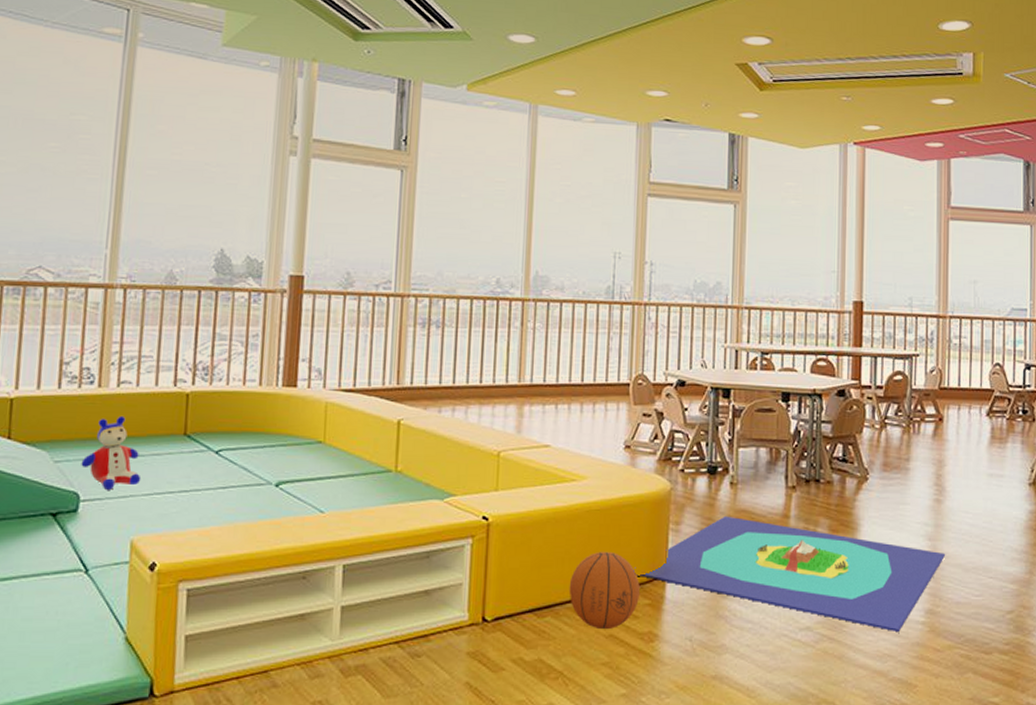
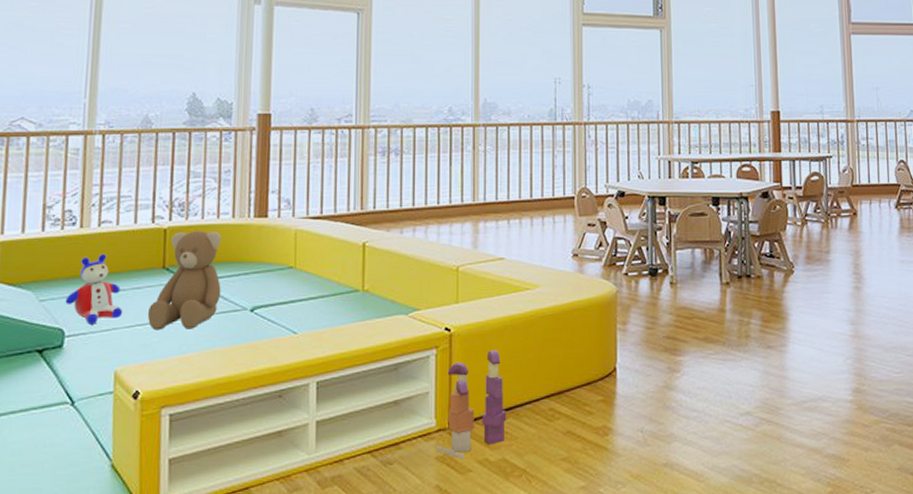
teddy bear: none [166,397,248,501] -> present [147,230,222,331]
toy blocks: none [468,543,545,658] -> present [437,350,507,460]
basketball: present [569,551,641,630] -> none [528,353,594,427]
play mat: present [633,515,946,633] -> none [586,313,868,412]

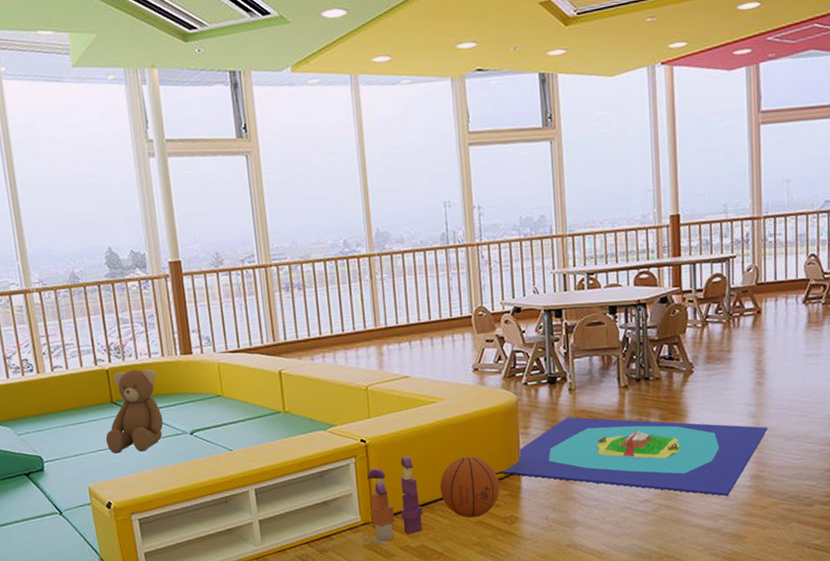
stuffed animal: present [65,253,123,324] -> none [38,393,86,452]
basketball: none [528,353,594,427] -> present [439,456,500,518]
play mat: none [586,313,868,412] -> present [492,417,768,496]

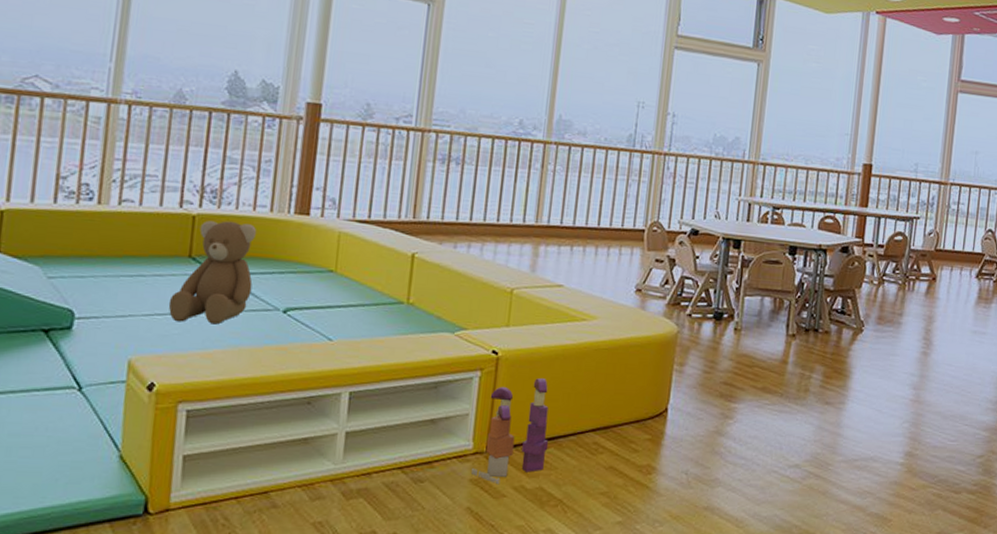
basketball: present [439,456,500,518] -> none [572,388,642,462]
play mat: present [492,417,768,496] -> none [636,359,928,472]

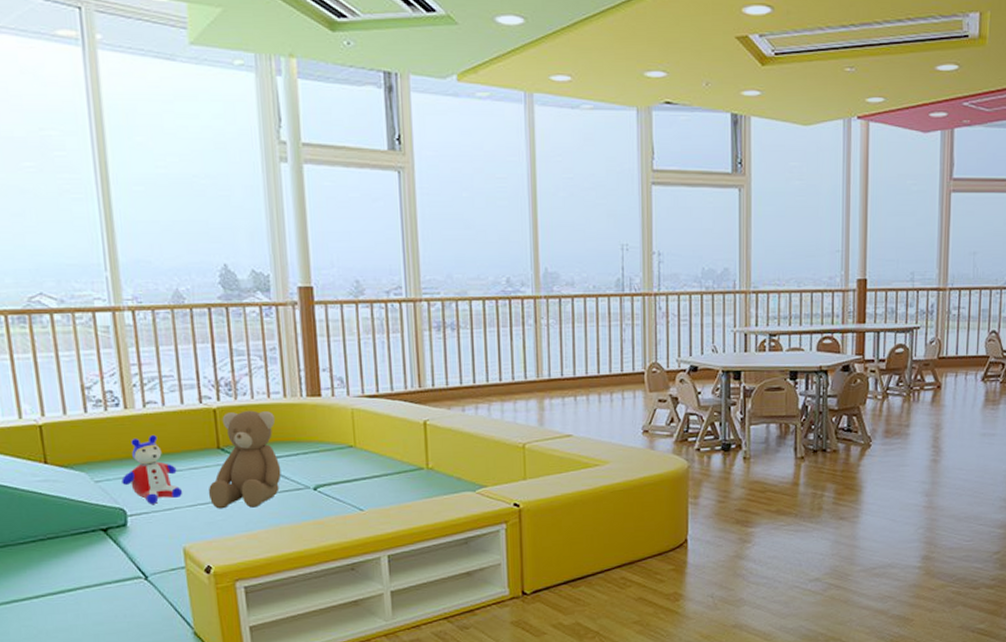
stuffed animal: none [77,234,142,309] -> present [121,434,183,504]
toy blocks: present [471,378,549,485] -> none [511,524,579,624]

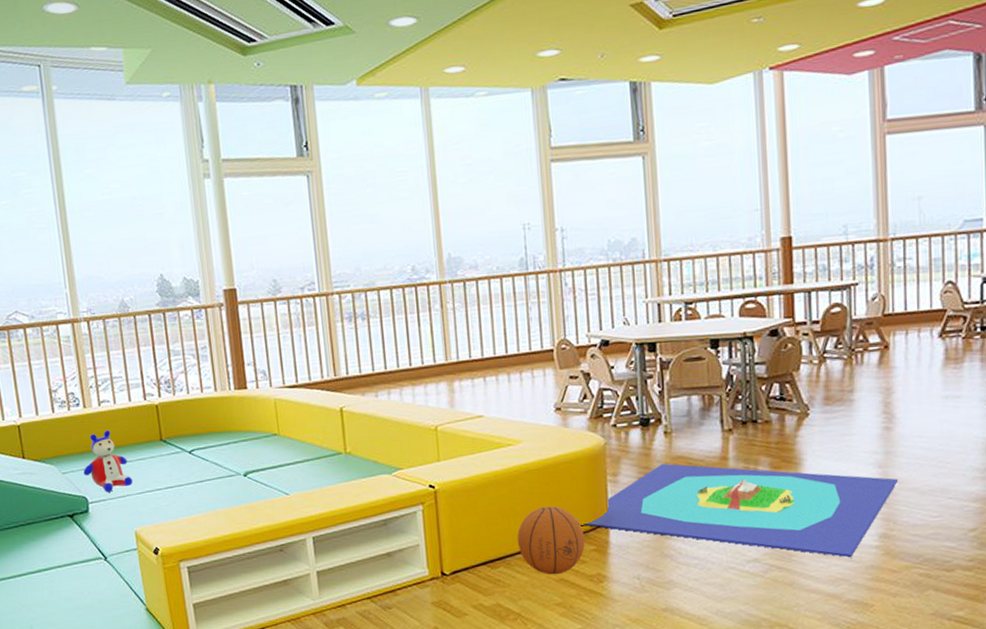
teddy bear: present [208,410,281,509] -> none [154,404,215,496]
basketball: none [599,526,665,594] -> present [517,506,586,575]
play mat: none [657,487,941,577] -> present [576,463,899,558]

